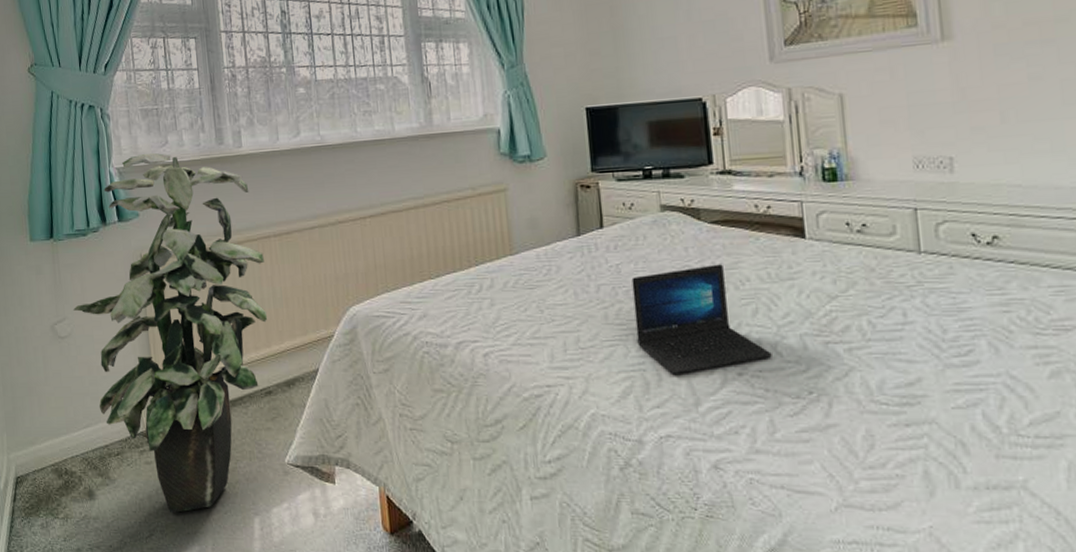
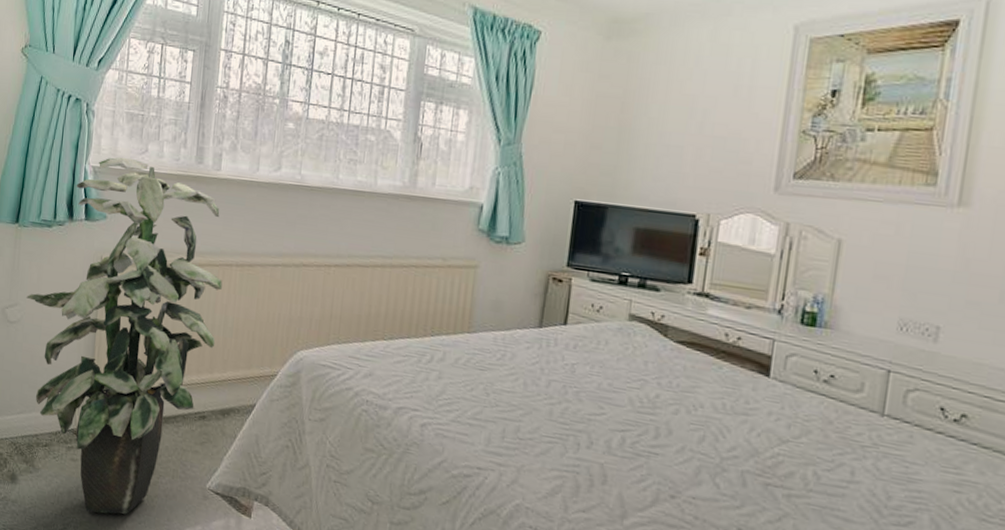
laptop: present [631,264,772,374] -> none [576,379,709,487]

